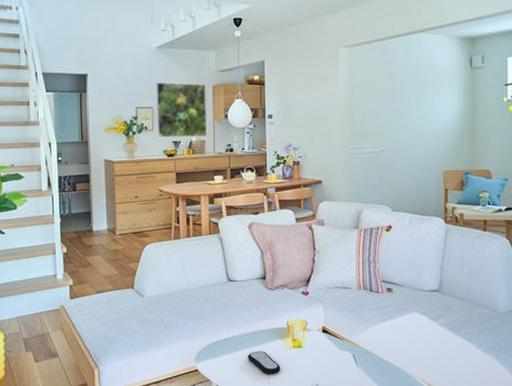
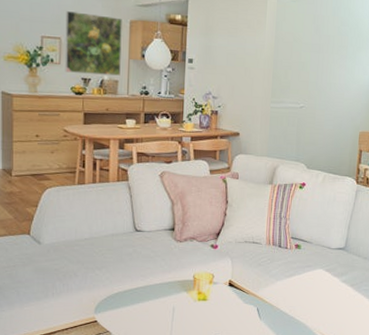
remote control: present [247,351,281,375] -> none [150,303,184,327]

